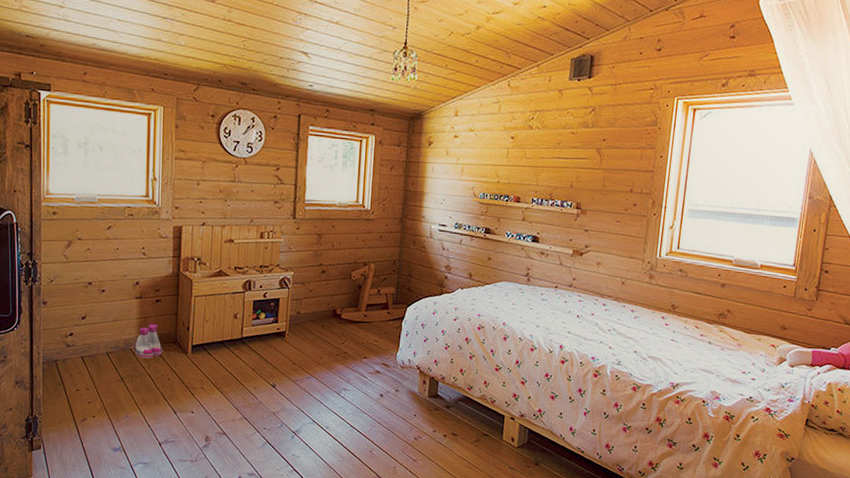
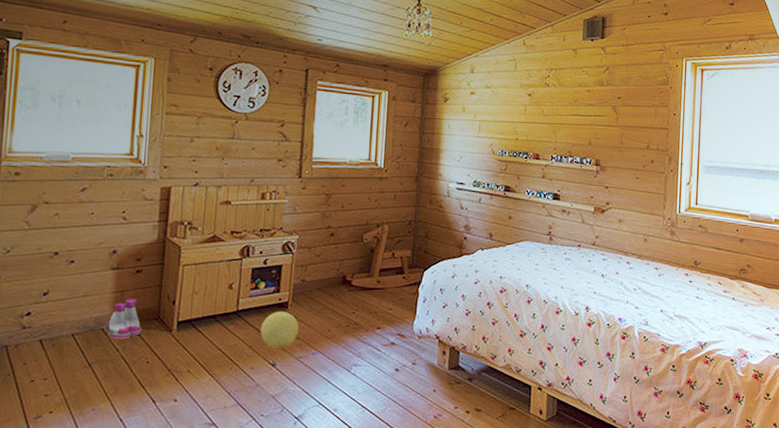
decorative ball: none [262,340,295,372] -> present [260,312,299,348]

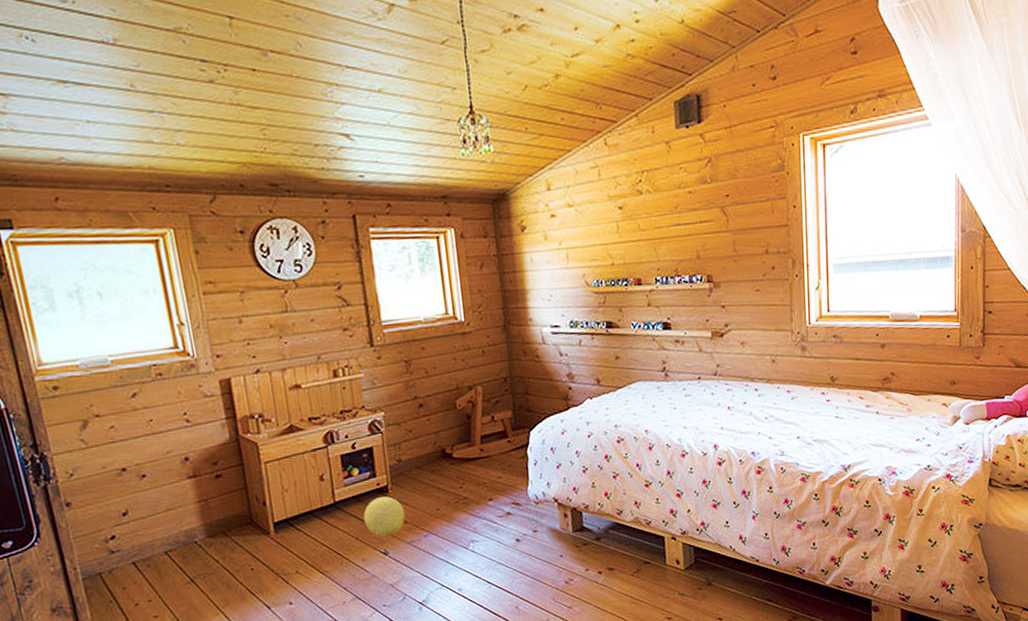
boots: present [107,298,142,339] -> none [199,505,237,550]

